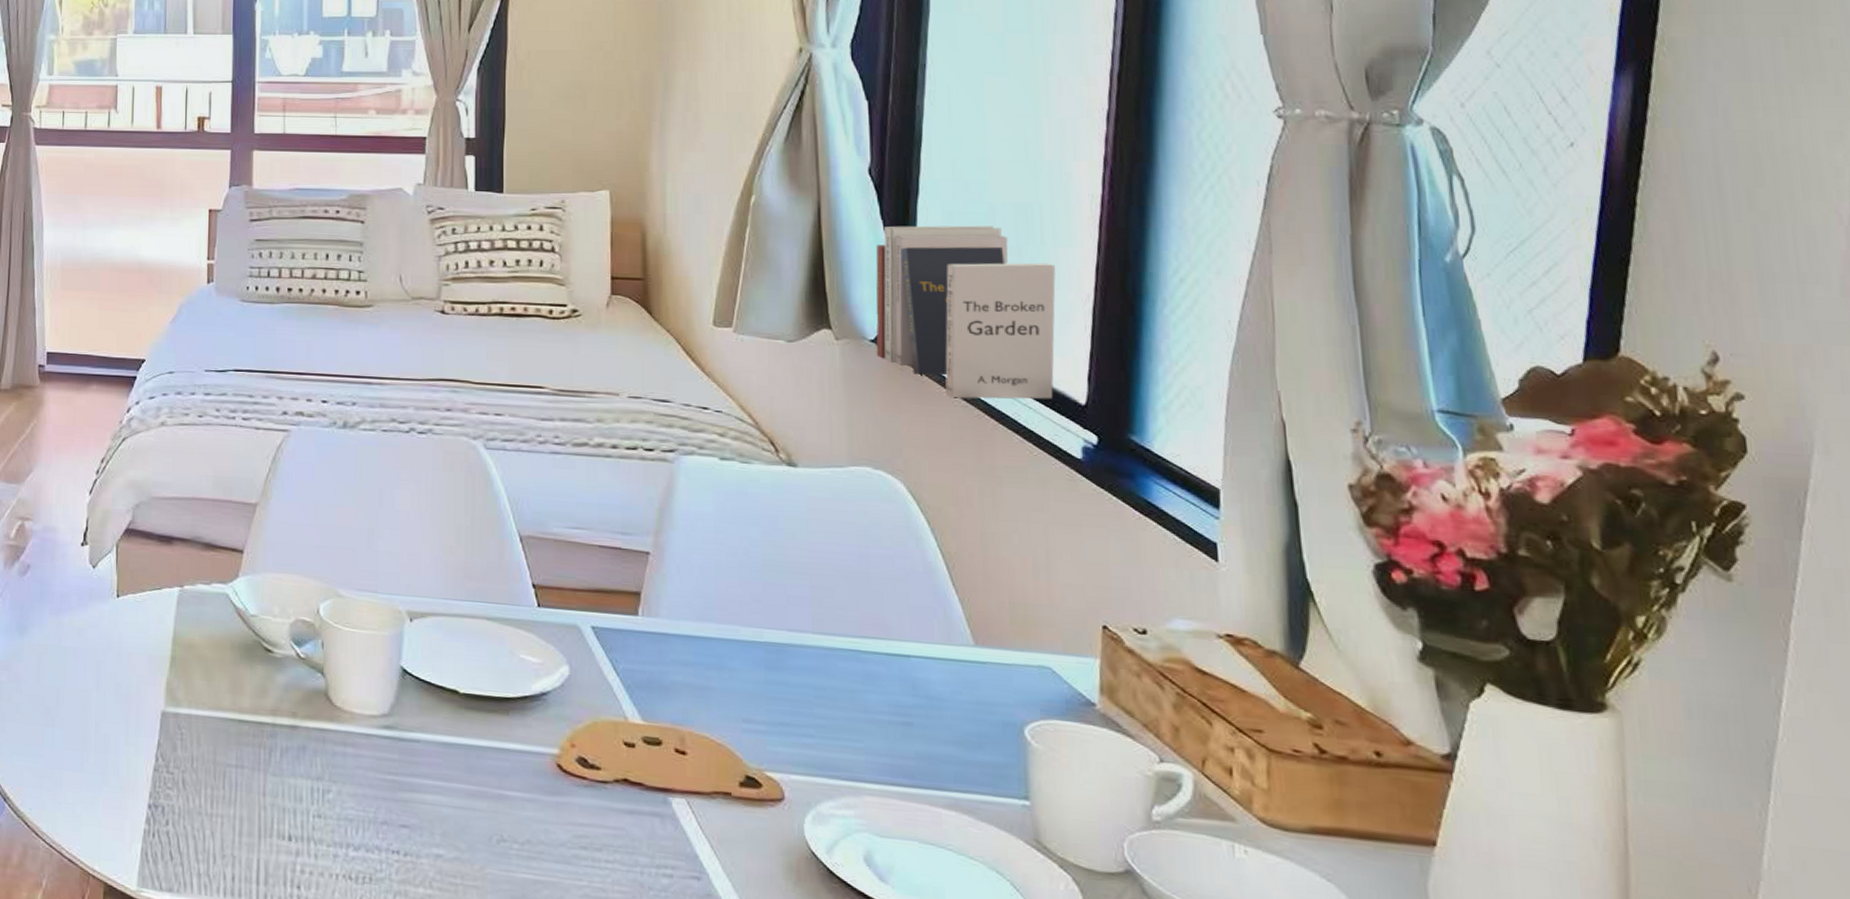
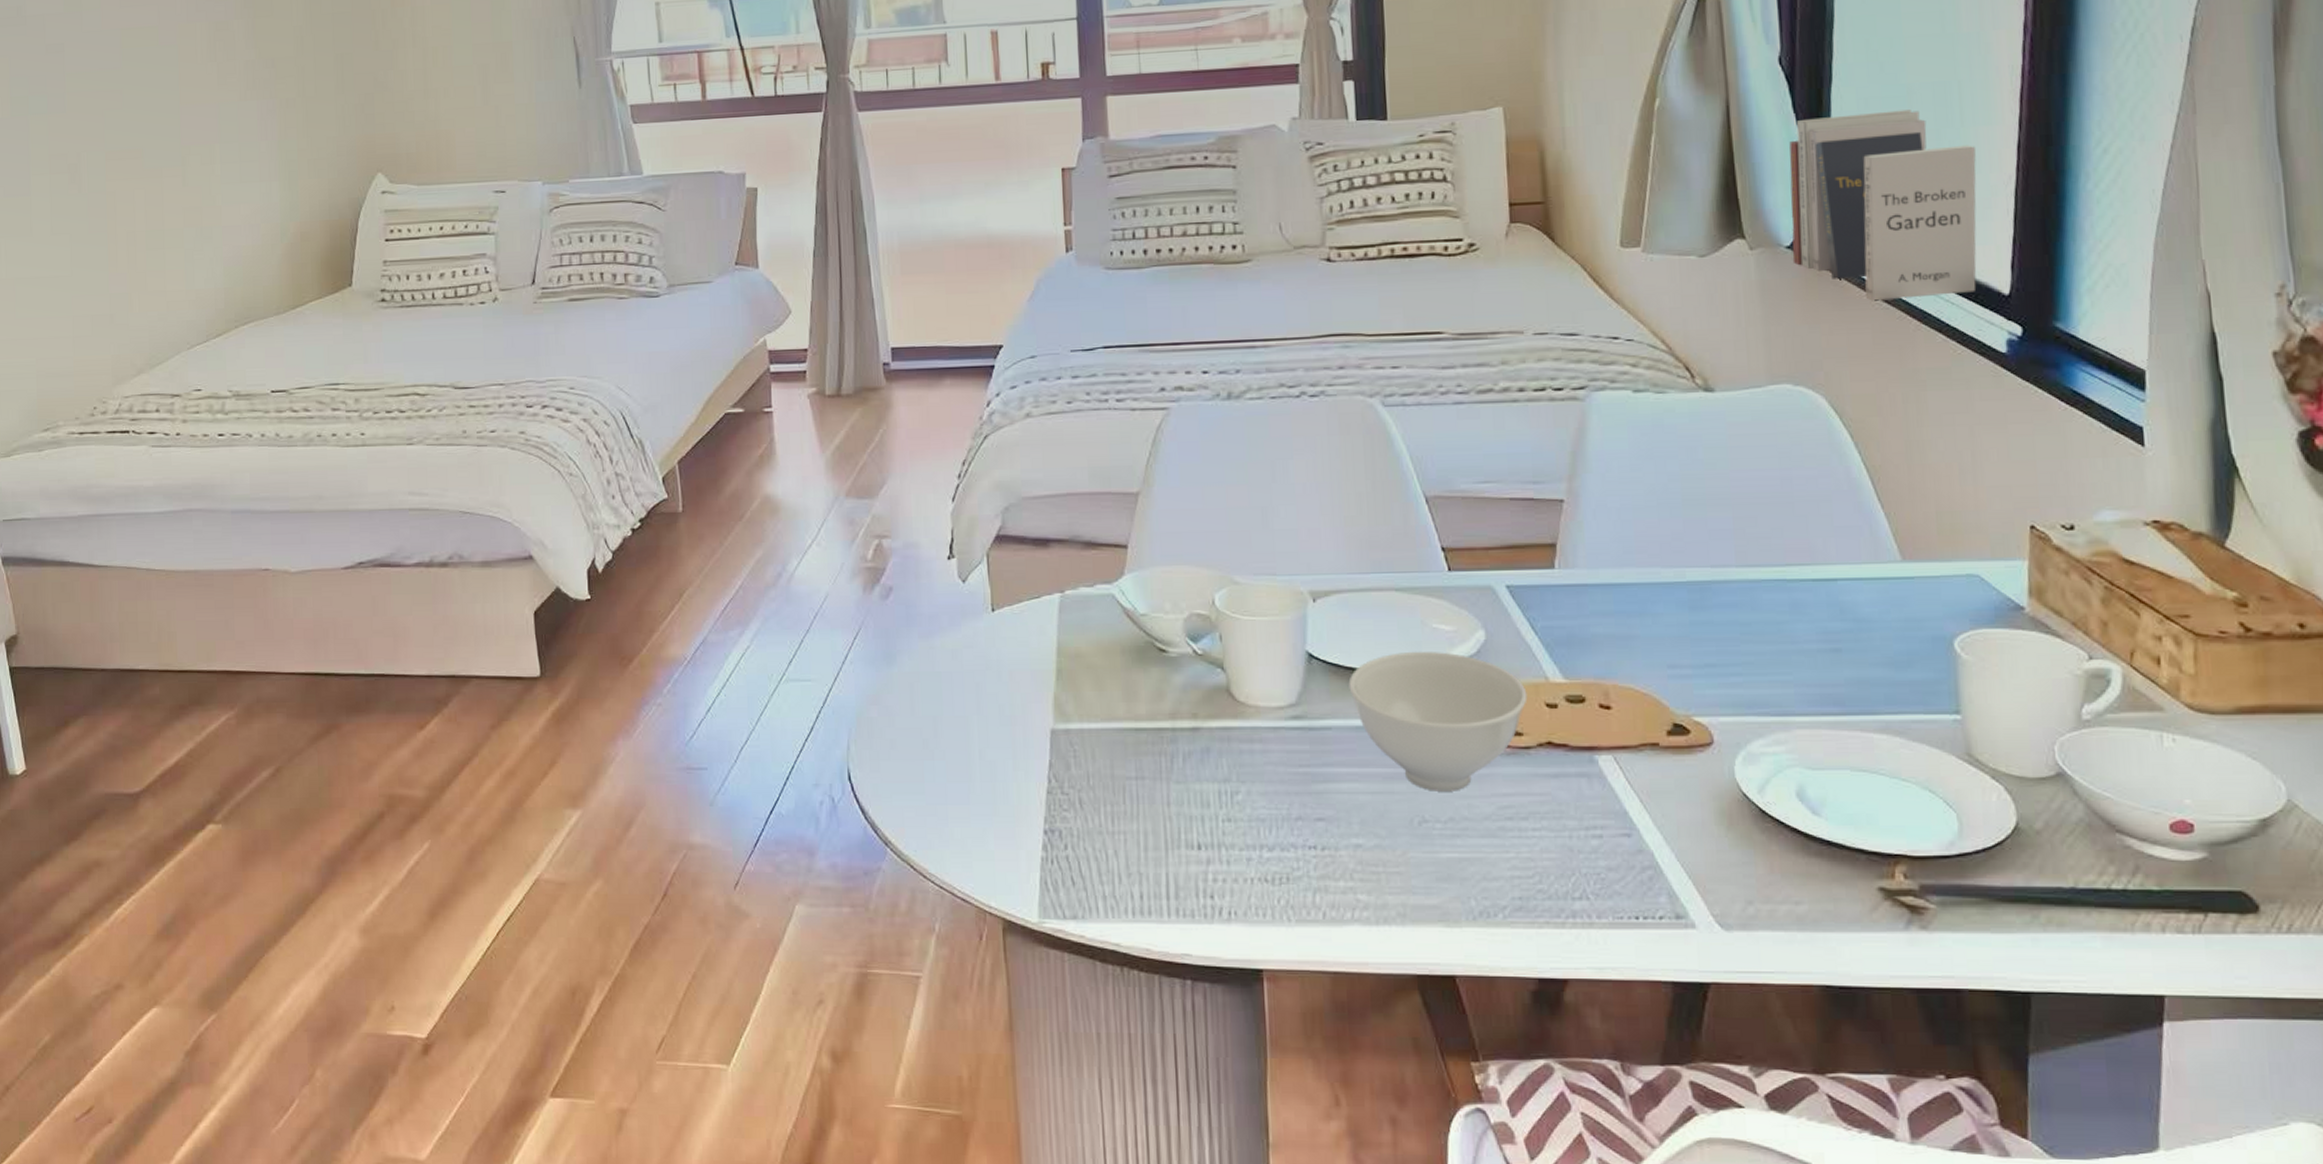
bowl: none [438,677,607,815] -> present [1348,651,1528,792]

